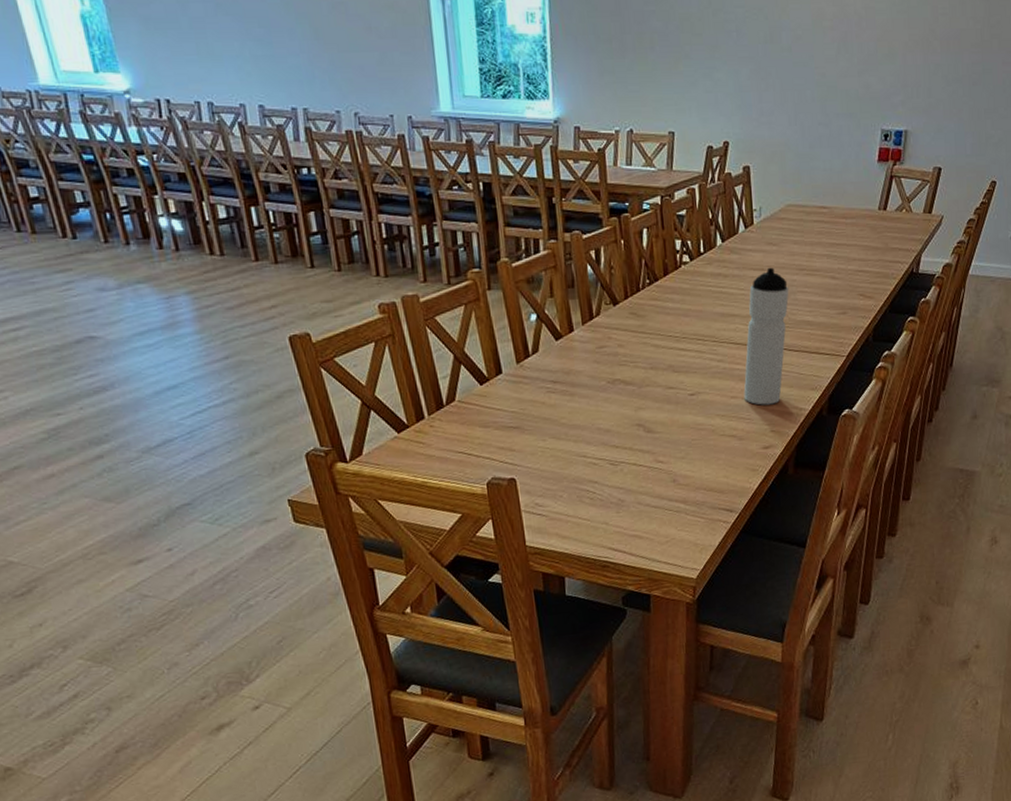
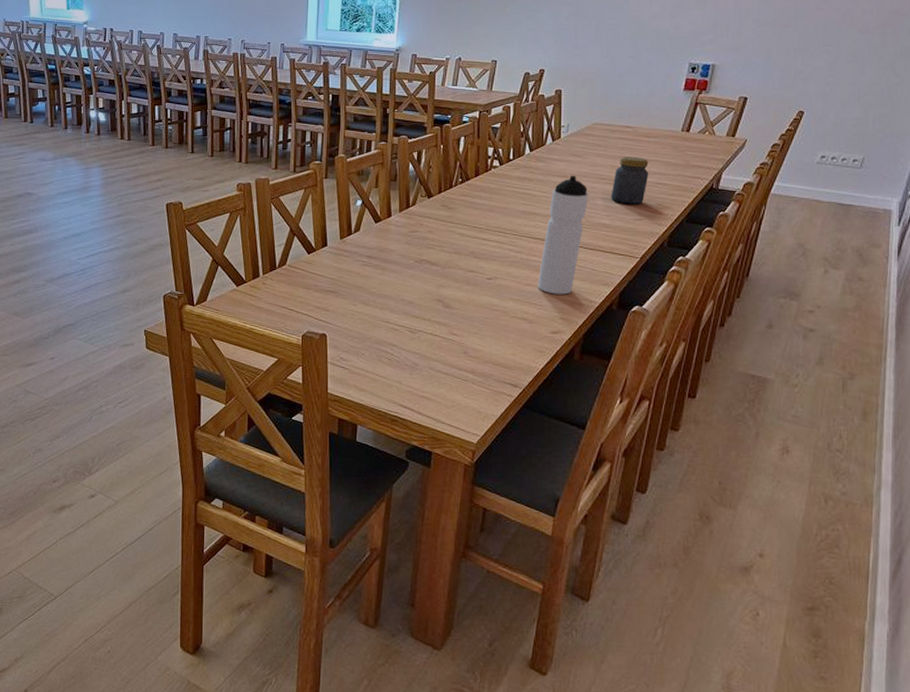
jar: none [811,241,849,297] -> present [611,156,649,204]

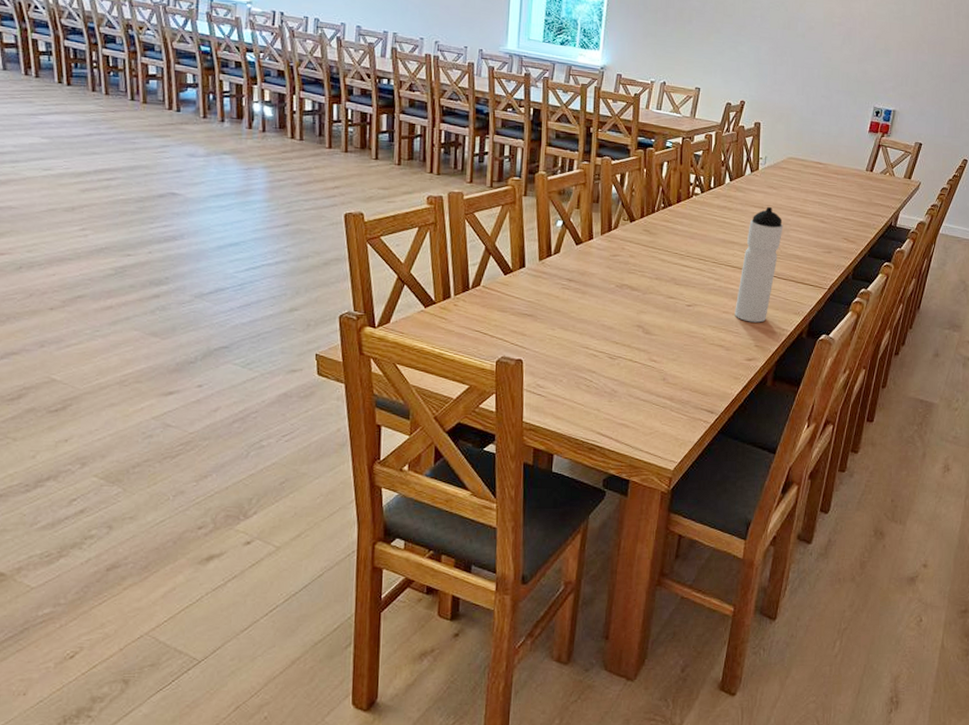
jar: present [611,156,649,204] -> none [803,191,838,238]

